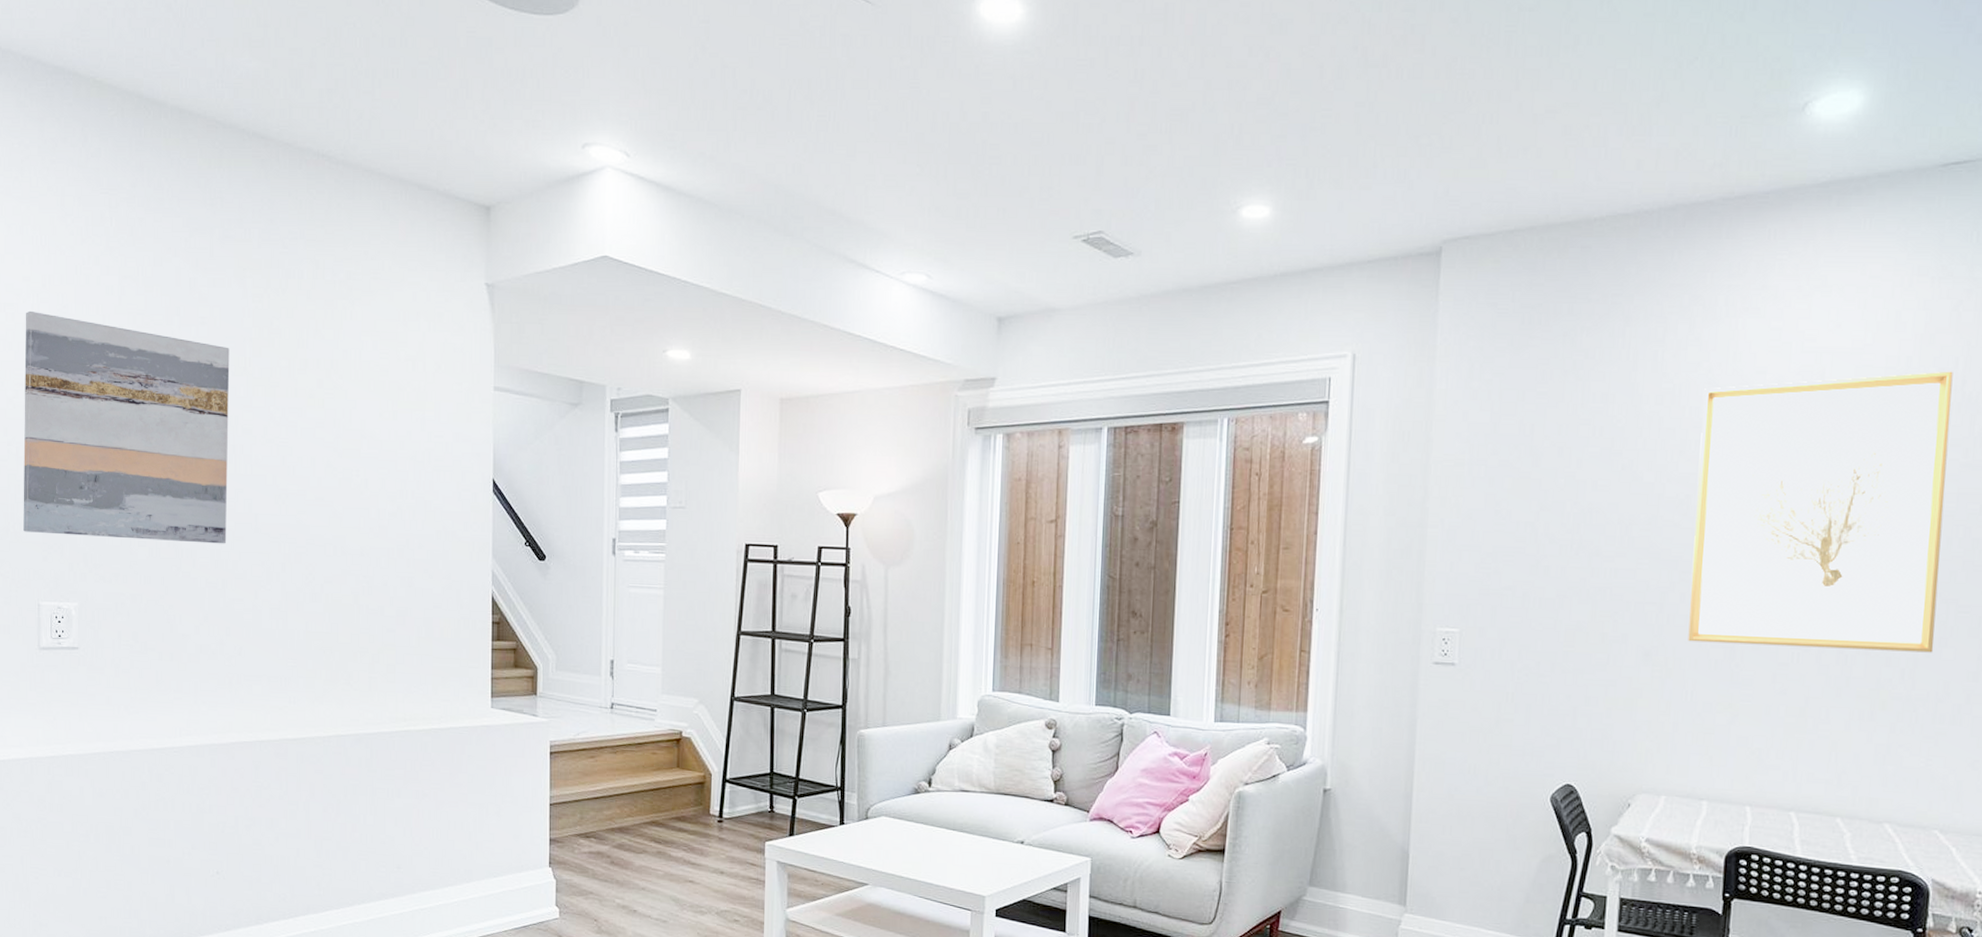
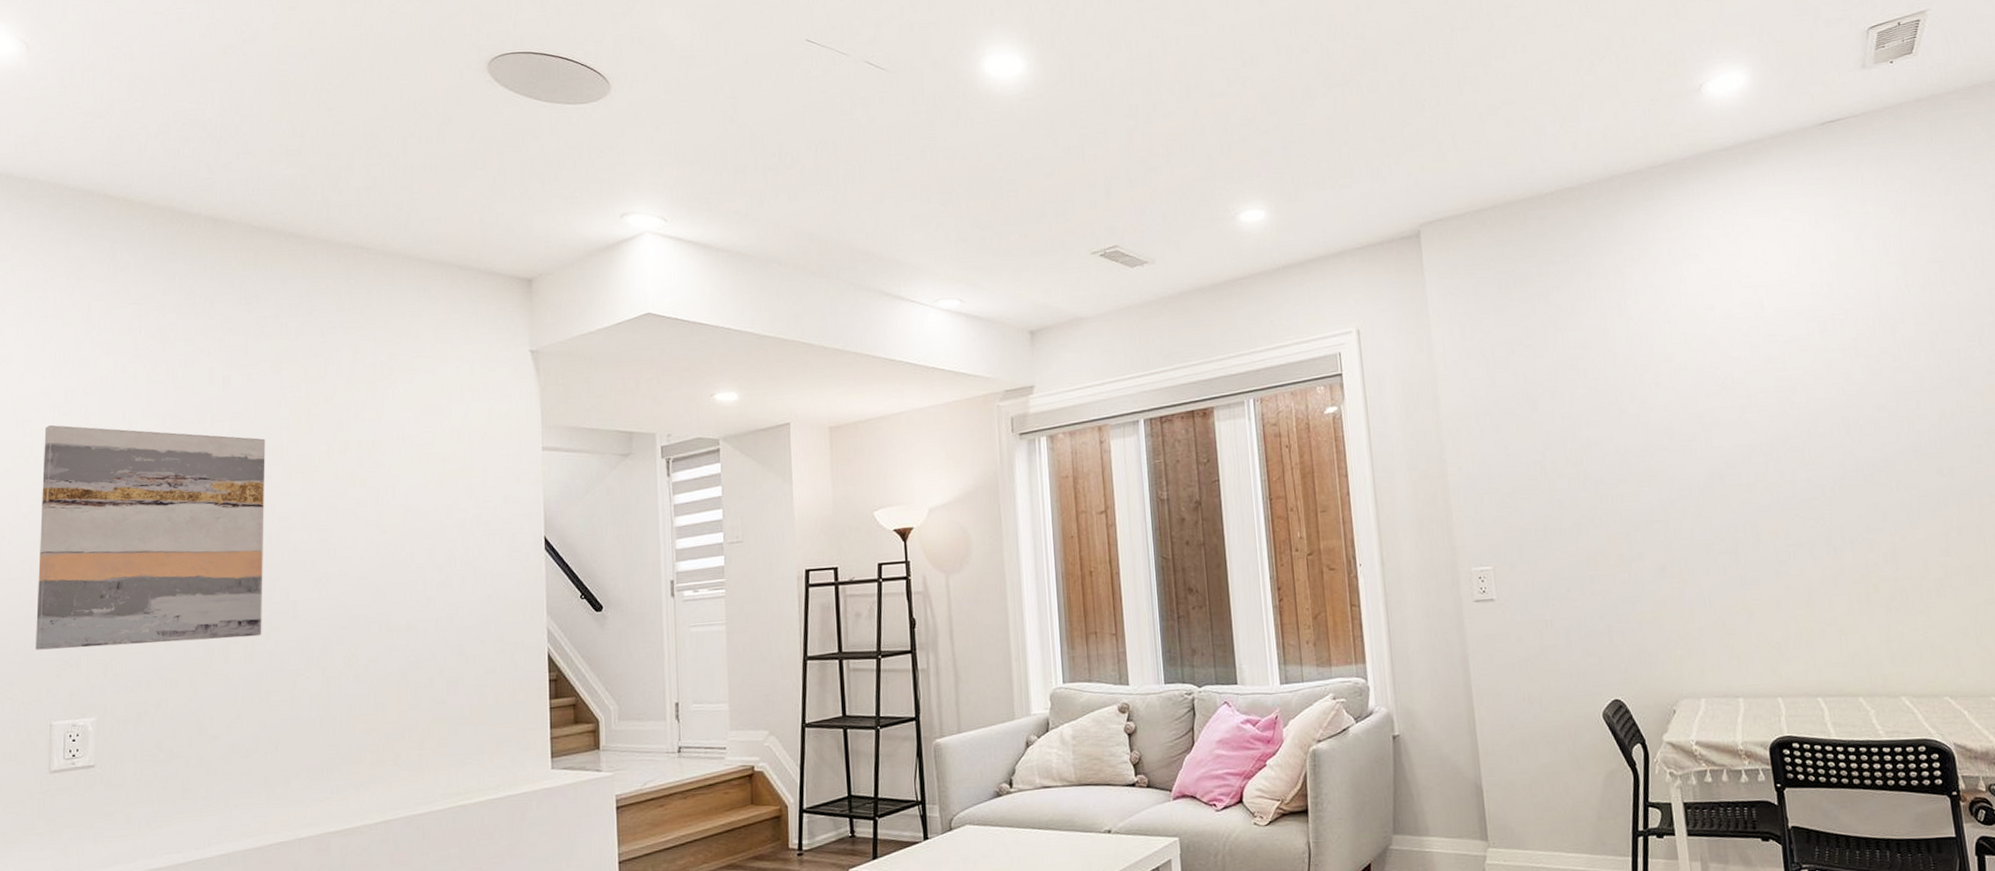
wall art: present [1688,371,1953,653] -> none [1666,290,1907,552]

